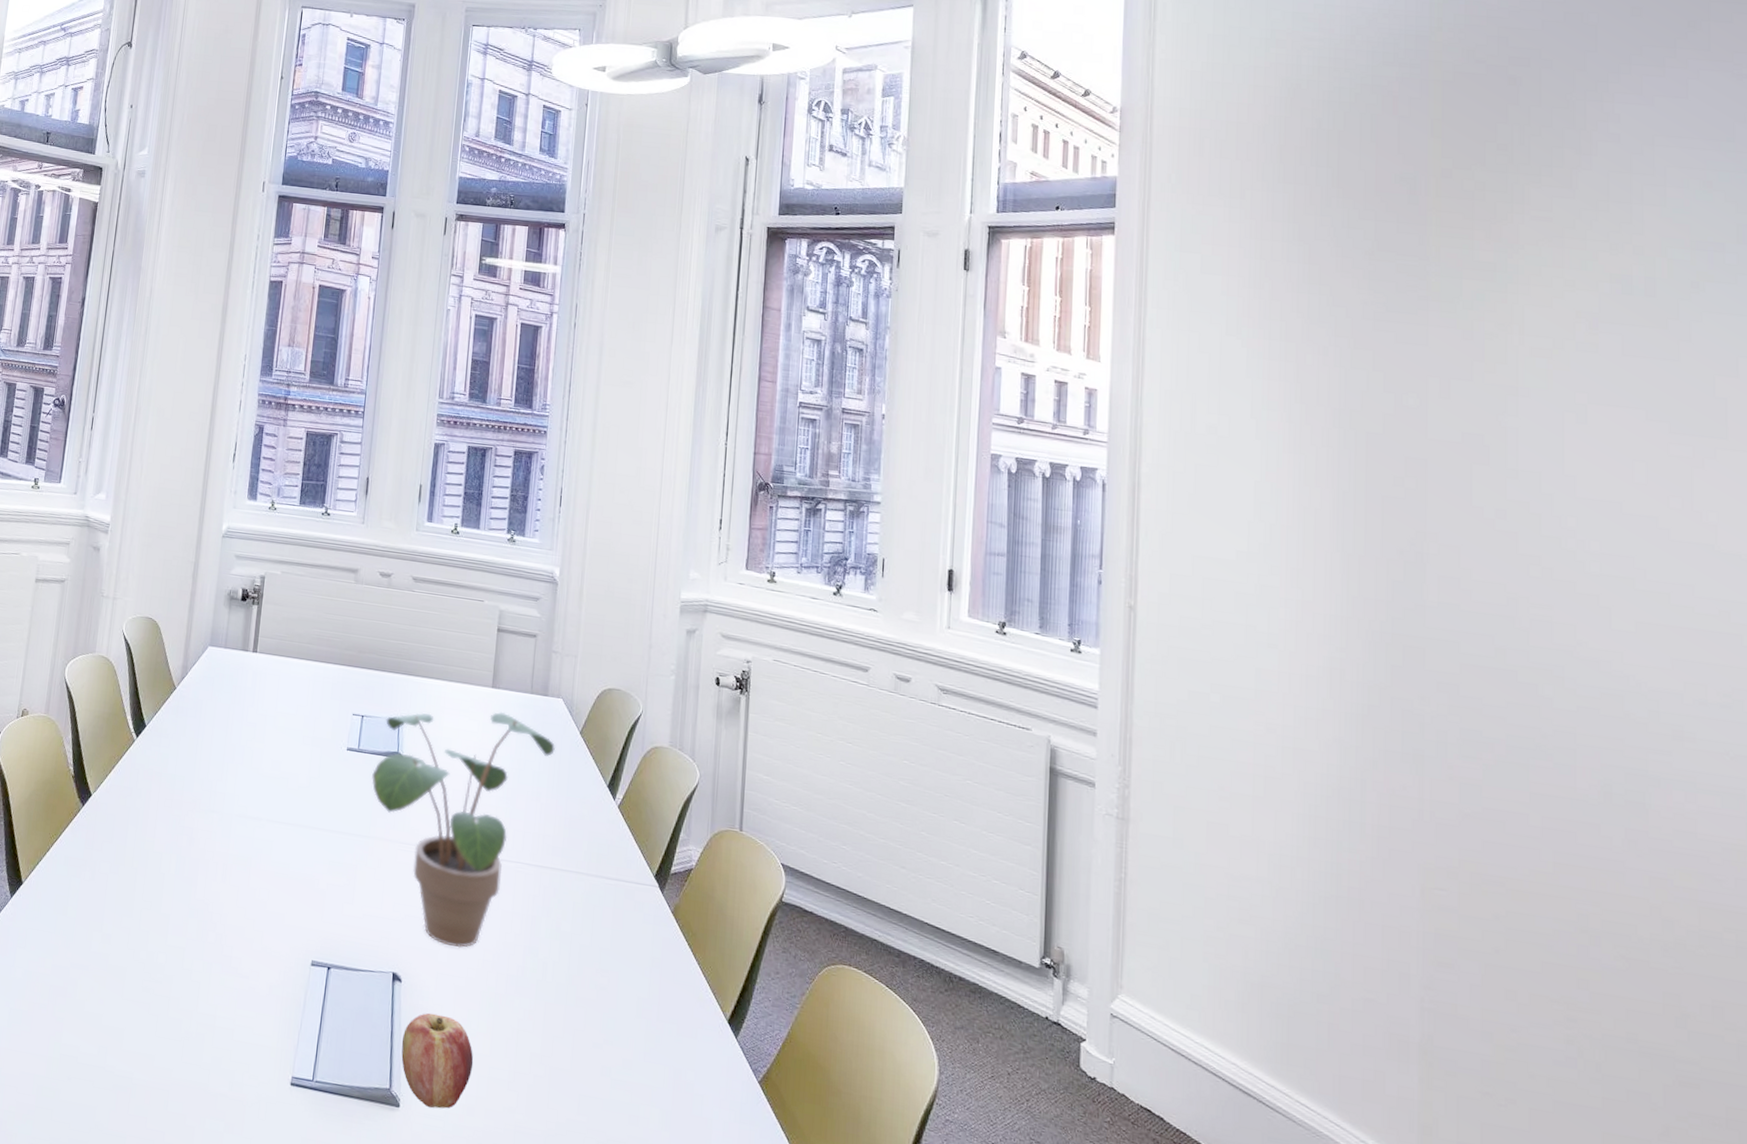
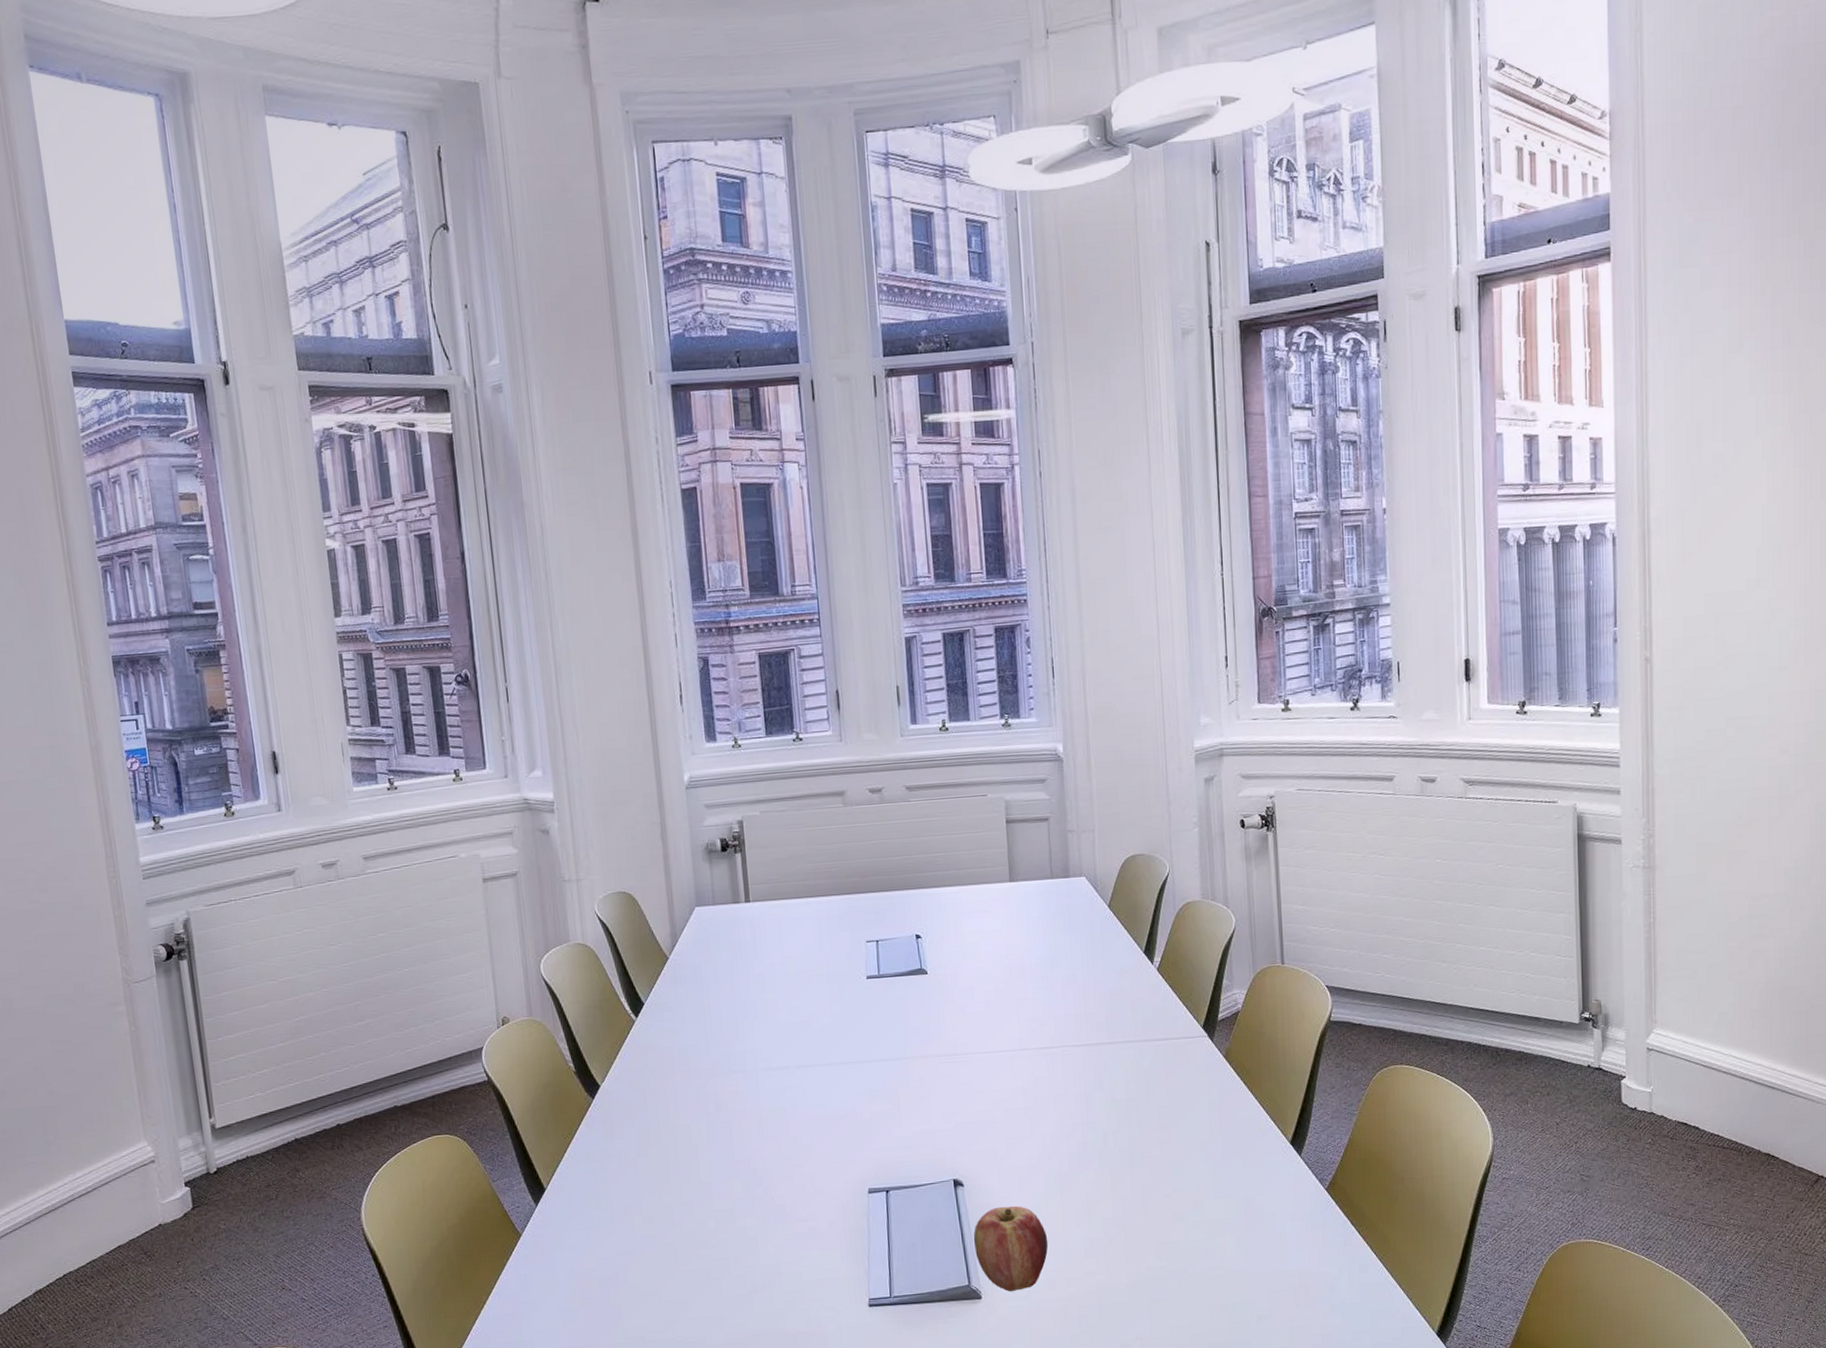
potted plant: present [371,711,555,948] -> none [898,903,1085,1141]

